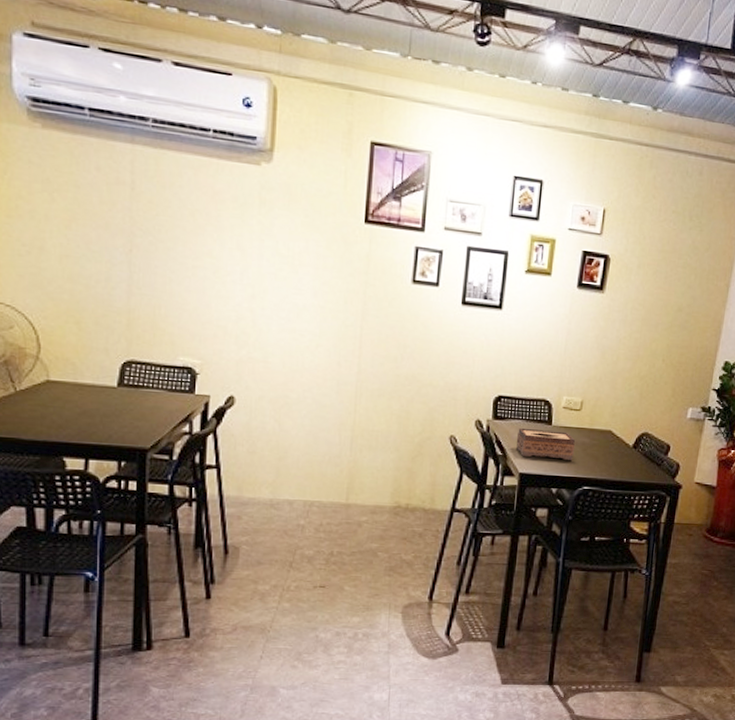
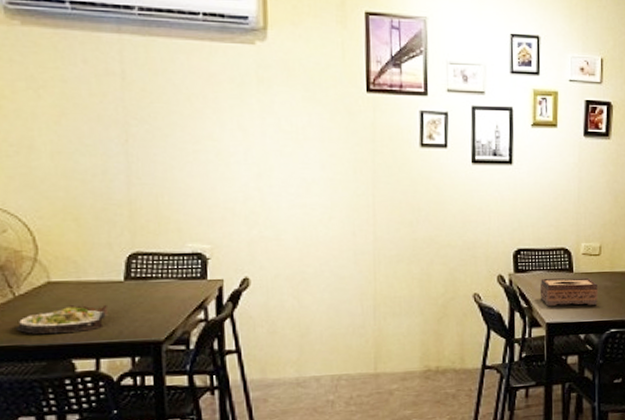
salad plate: none [15,404,100,432] -> present [16,304,108,335]

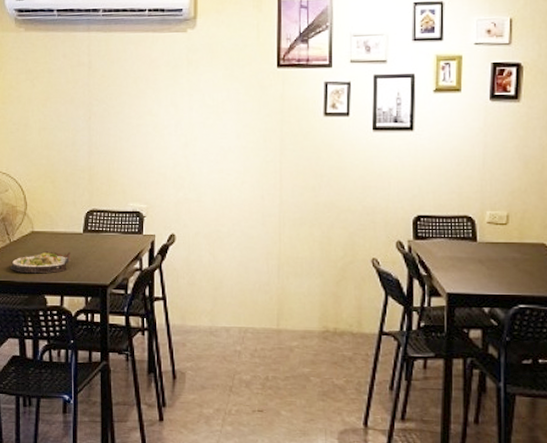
tissue box: present [539,277,599,306] -> none [440,246,505,277]

